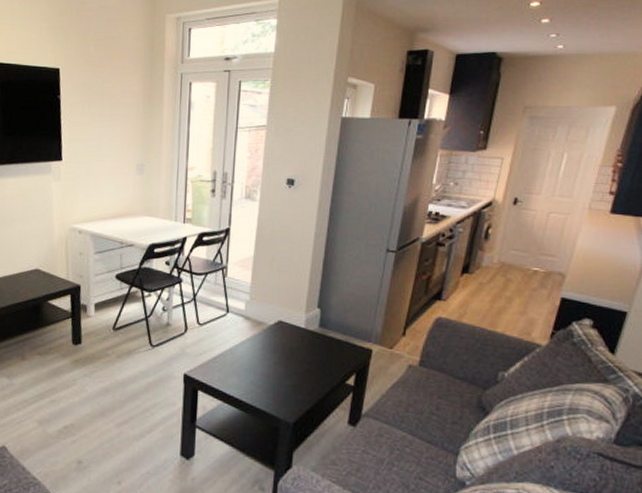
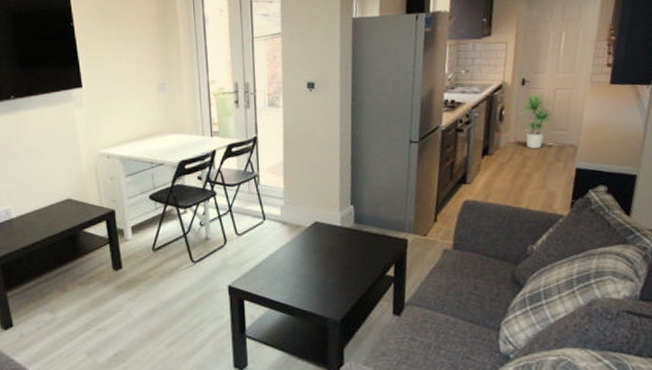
potted plant: none [507,213,547,272] -> present [519,92,557,149]

